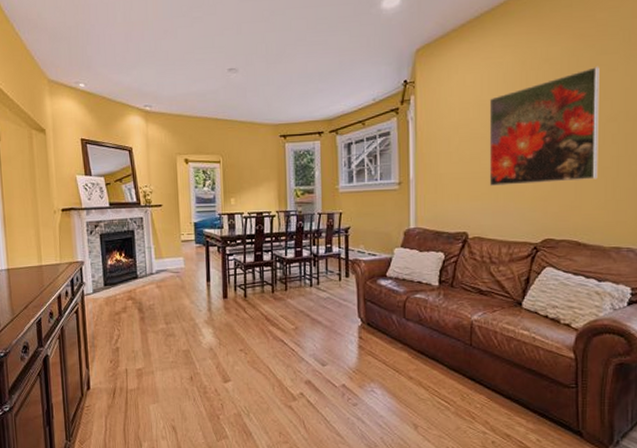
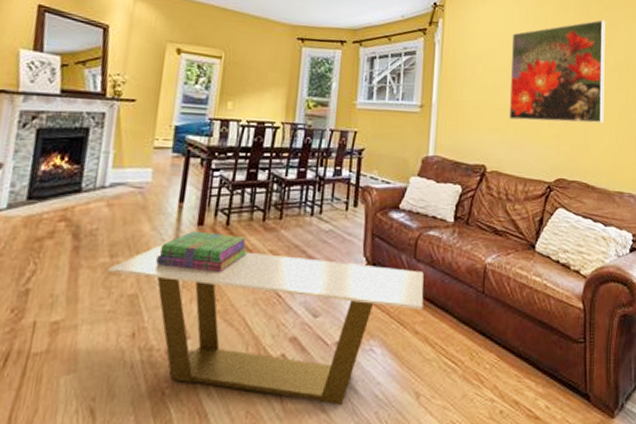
coffee table: none [166,314,415,432] -> present [108,244,424,406]
stack of books: none [198,303,264,333] -> present [156,231,249,272]

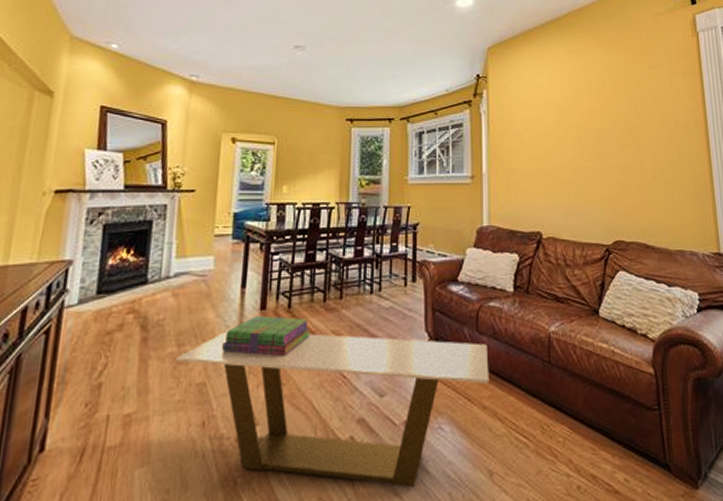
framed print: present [509,20,605,123] -> none [556,79,658,184]

